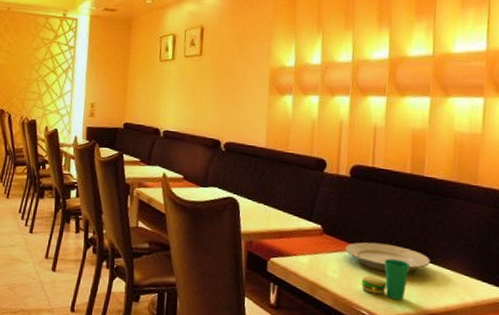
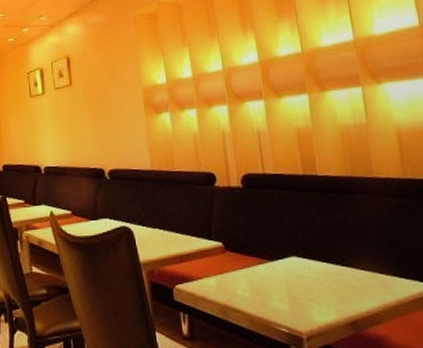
plate: present [345,242,430,272] -> none [251,252,342,283]
cup: present [361,258,410,300] -> none [274,267,323,311]

